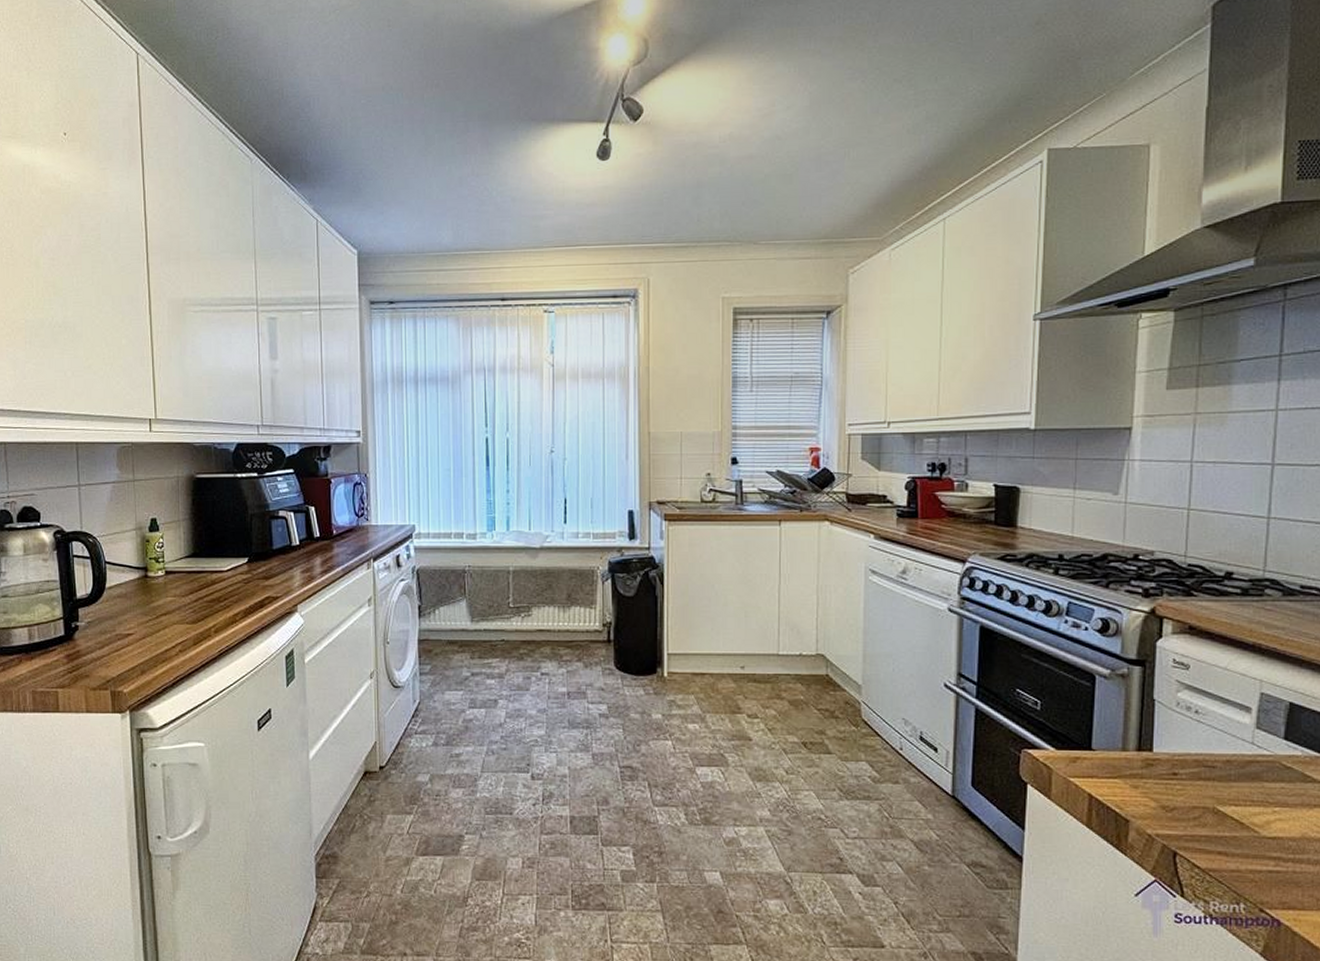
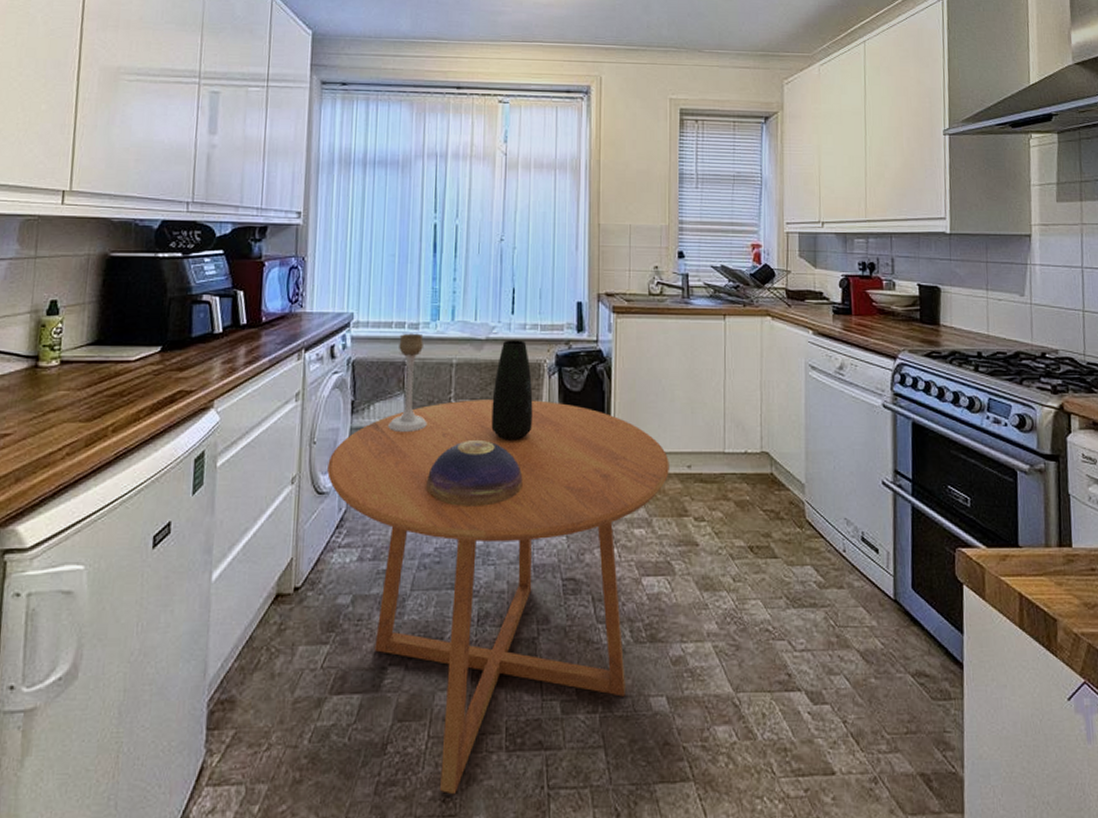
dining table: none [401,604,722,942] -> present [327,400,669,795]
candle holder: none [453,543,489,633] -> present [388,333,427,432]
decorative bowl: none [490,640,580,701] -> present [426,439,523,506]
vase: none [548,548,588,642] -> present [491,340,533,441]

